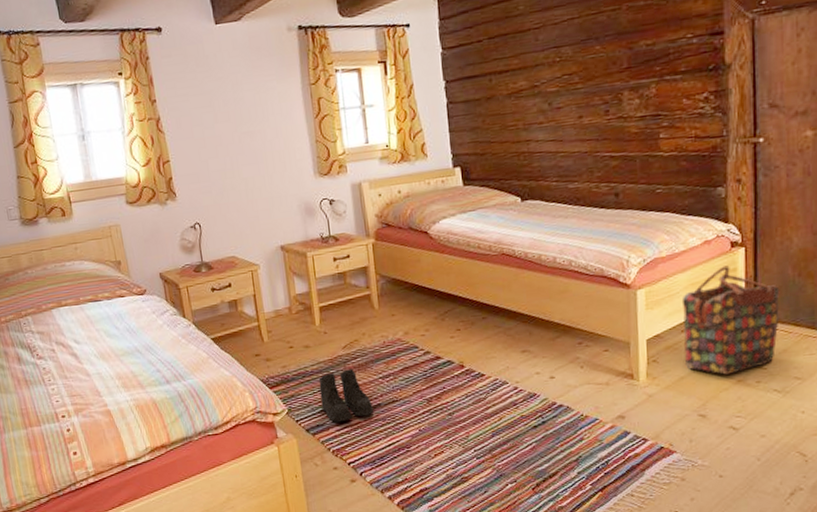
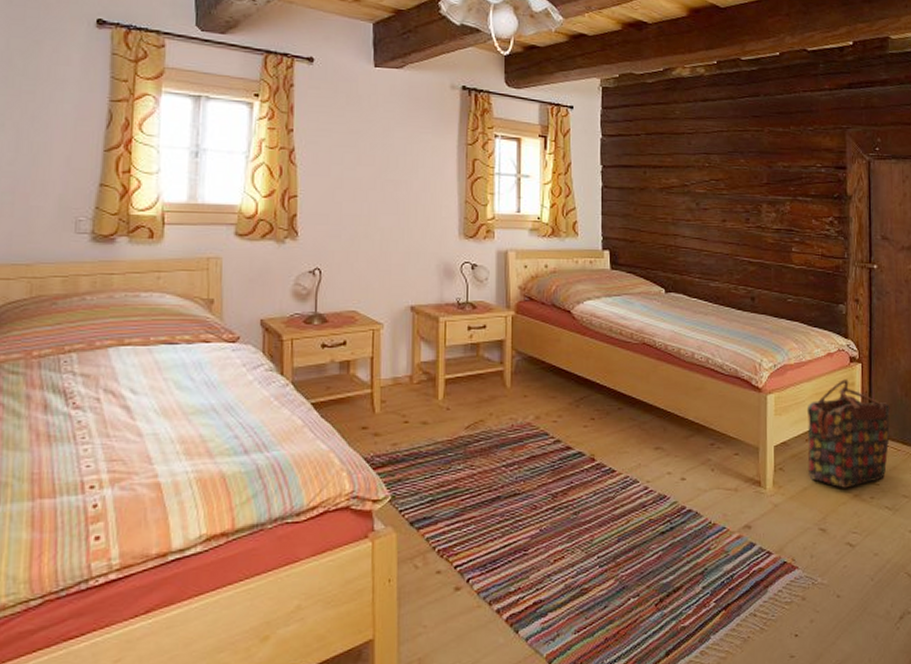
boots: present [319,369,373,422] -> none [432,453,491,516]

